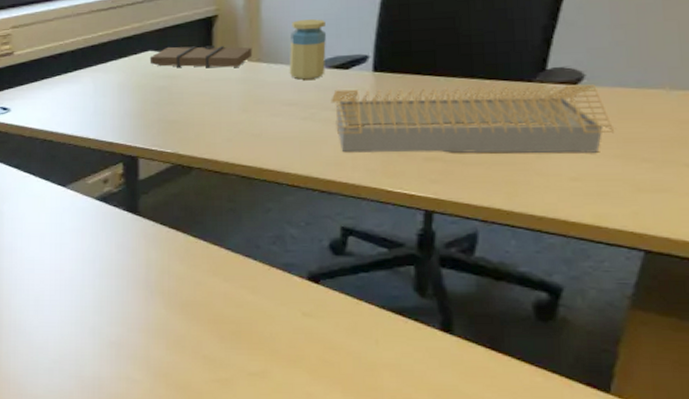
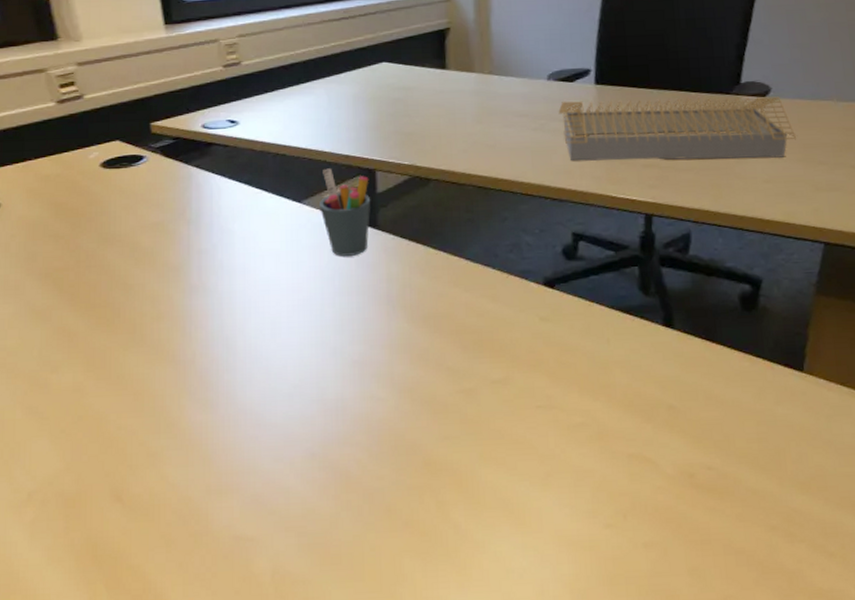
pen holder: none [83,155,133,241] -> present [319,168,371,257]
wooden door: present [149,45,253,68] -> none [384,58,484,80]
jar: present [289,19,326,80] -> none [519,34,553,92]

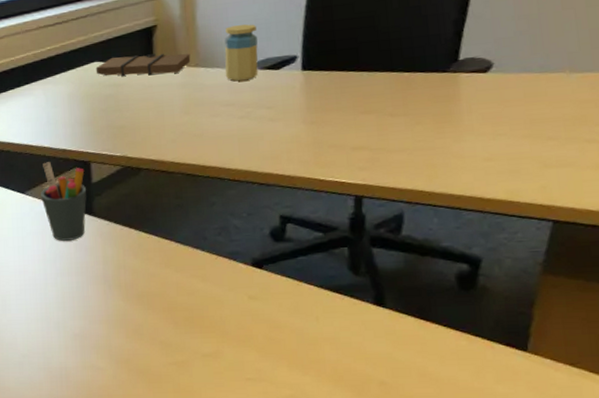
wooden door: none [384,58,484,80] -> present [95,53,191,76]
jar: none [519,34,553,92] -> present [224,24,258,82]
architectural model: present [558,96,797,161] -> none [264,71,523,147]

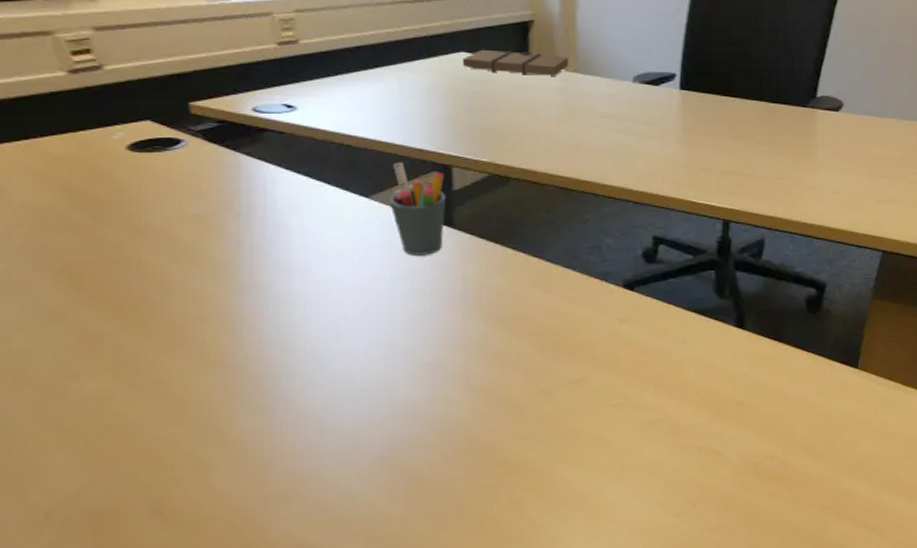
jar: present [224,24,258,82] -> none [604,33,638,93]

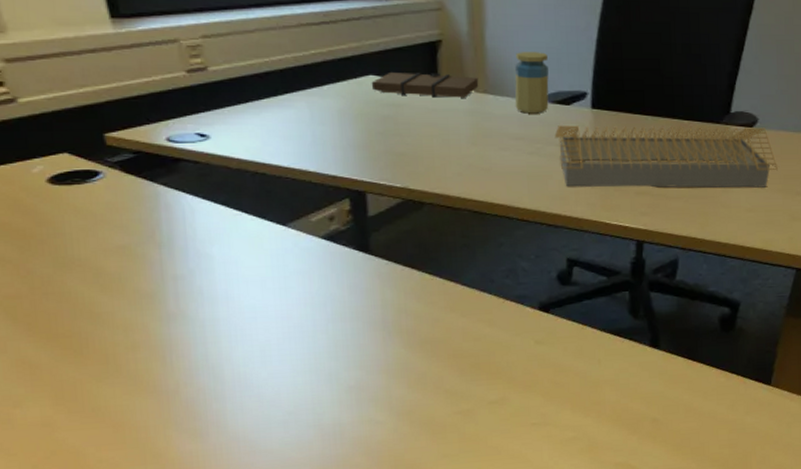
pen holder: present [389,162,447,257] -> none [306,189,362,283]
jar: none [604,33,638,93] -> present [514,52,549,114]
architectural model: none [643,105,864,170] -> present [554,125,779,189]

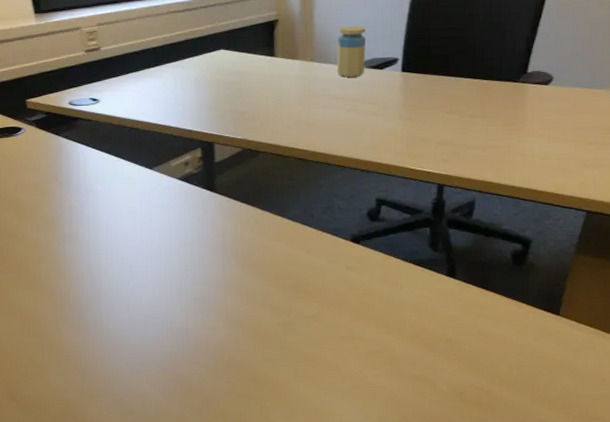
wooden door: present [371,71,479,98] -> none [221,46,307,66]
architectural model: present [554,125,779,189] -> none [369,85,572,139]

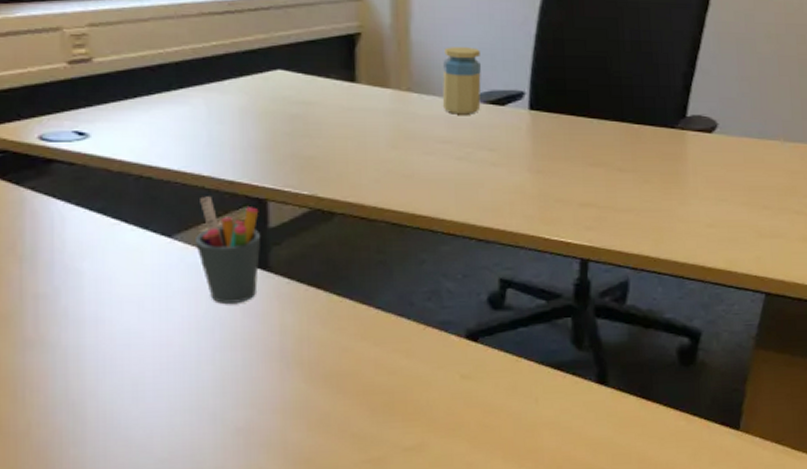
pen holder: none [167,141,210,215] -> present [196,196,261,305]

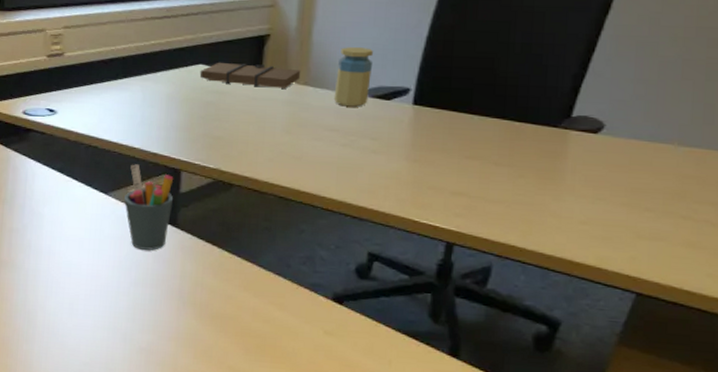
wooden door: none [279,66,402,96] -> present [199,62,301,89]

